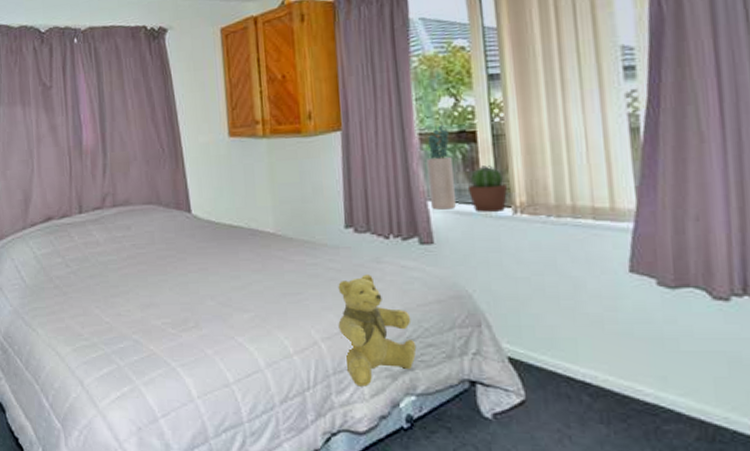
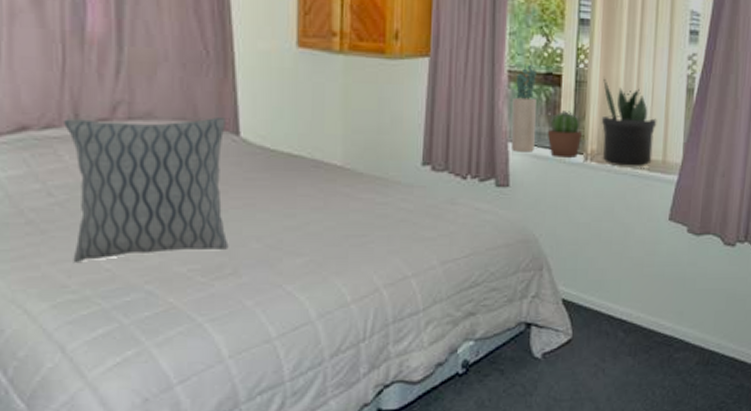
pillow: none [72,199,190,316] -> present [62,116,229,262]
teddy bear: present [338,274,417,387] -> none [403,216,481,334]
planter: none [524,127,597,218] -> present [601,76,657,168]

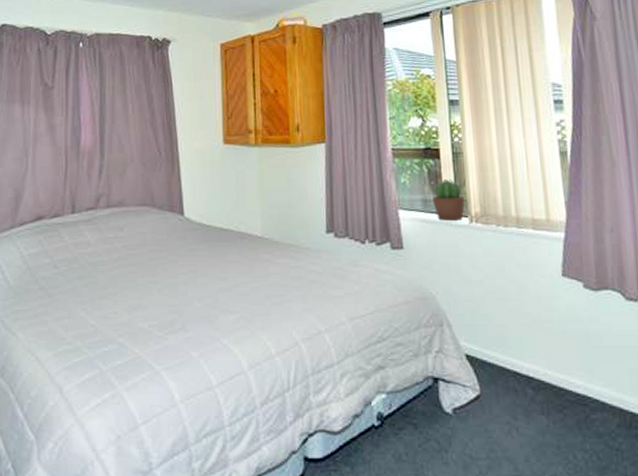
pillow: present [62,116,229,262] -> none [64,201,178,319]
vase: present [510,61,536,152] -> none [398,139,422,218]
planter: present [601,76,657,168] -> none [477,147,536,227]

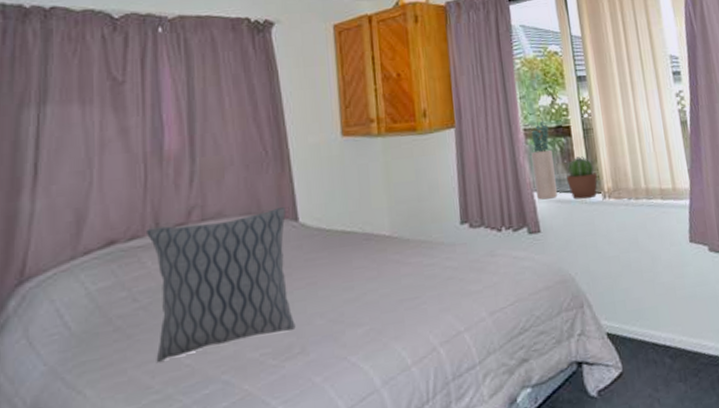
pillow: none [64,201,178,319] -> present [145,206,296,362]
vase: none [398,139,422,218] -> present [531,118,557,200]

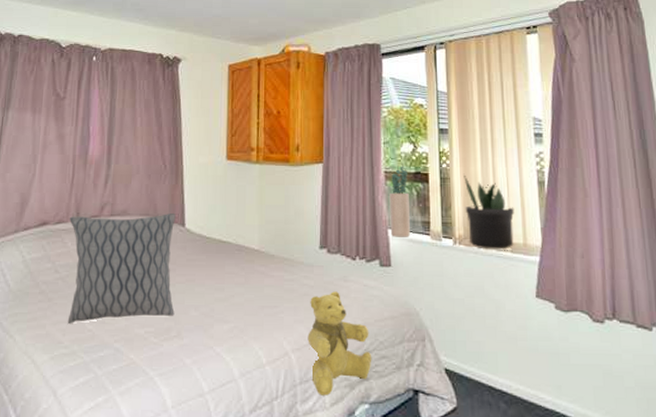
teddy bear: none [455,269,530,389] -> present [308,291,372,396]
potted cactus: present [567,156,598,200] -> none [421,203,450,243]
planter: none [606,121,663,200] -> present [463,173,515,250]

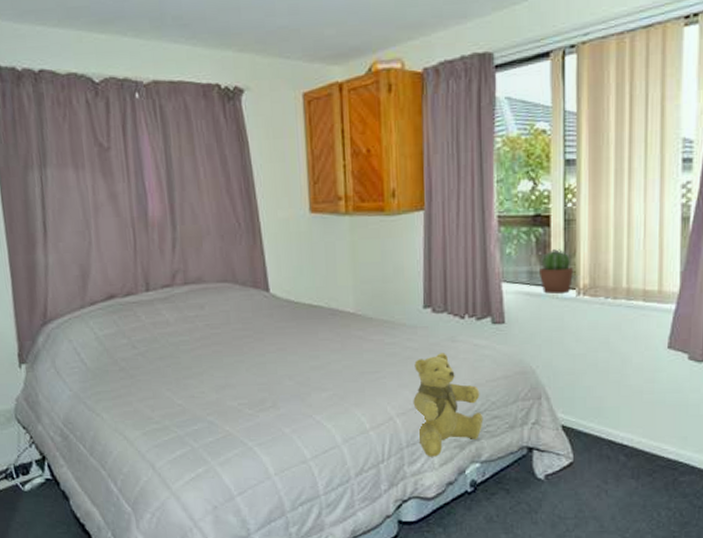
pillow: present [67,212,176,323] -> none [138,277,268,399]
vase: present [389,163,410,237] -> none [503,205,527,291]
potted cactus: none [421,203,450,243] -> present [540,249,574,295]
planter: present [463,173,515,250] -> none [592,213,651,299]

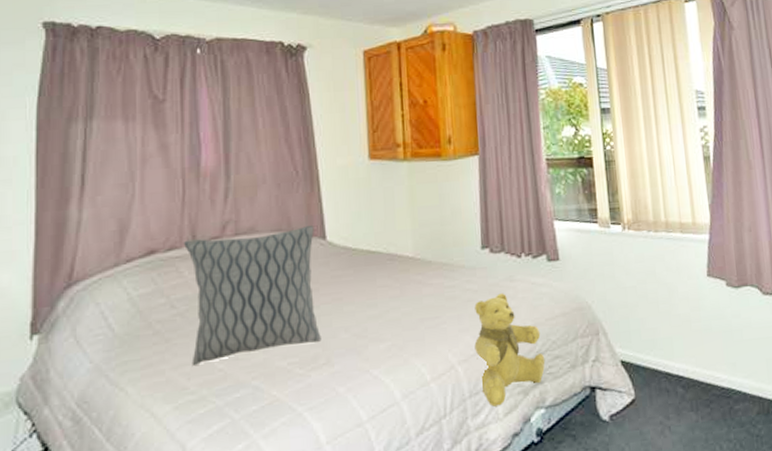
pillow: none [138,277,268,399] -> present [183,224,322,365]
potted cactus: present [540,249,574,295] -> none [587,188,618,231]

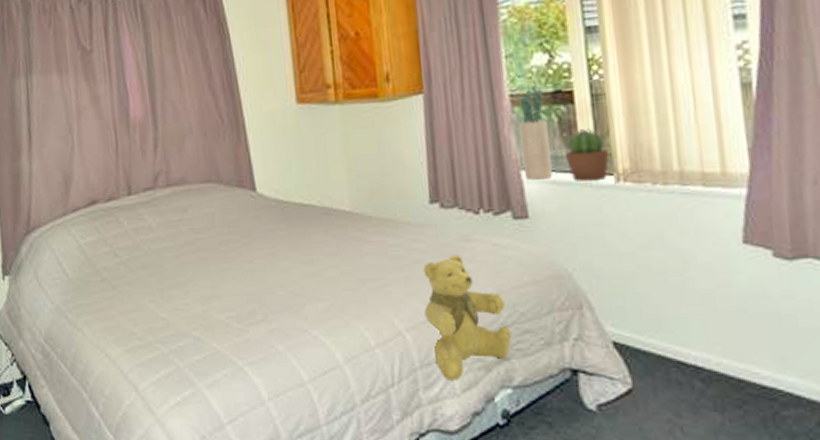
pillow: present [183,224,322,365] -> none [120,175,258,312]
vase: none [553,148,577,229] -> present [519,81,552,180]
potted cactus: none [587,188,618,231] -> present [566,129,610,183]

